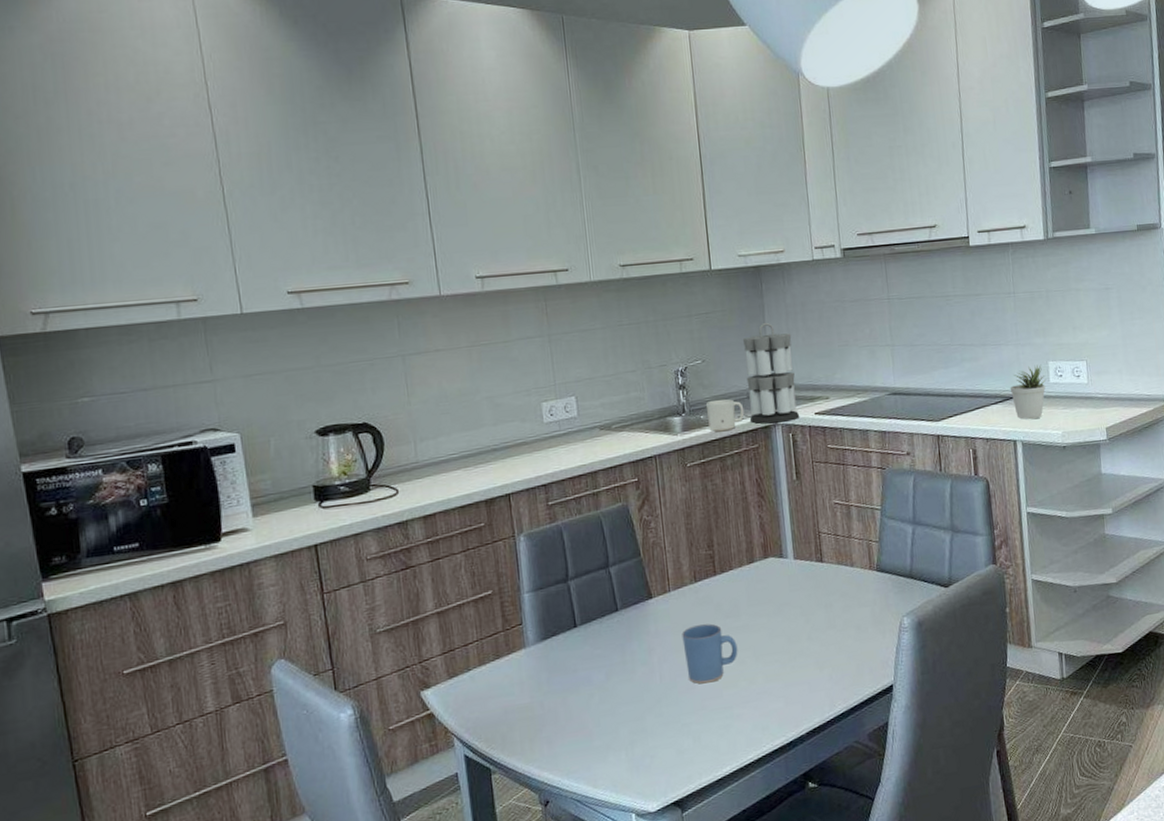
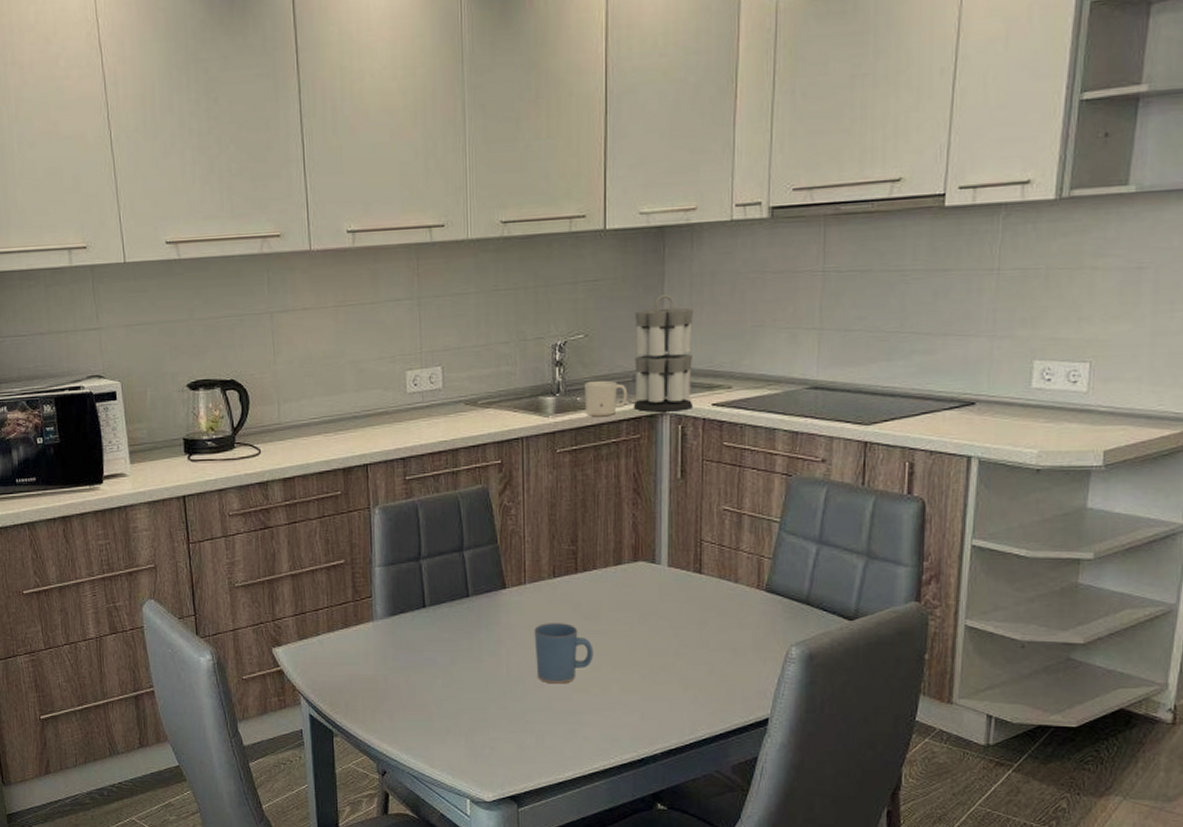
potted plant: present [1009,364,1047,420] -> none [972,363,1028,433]

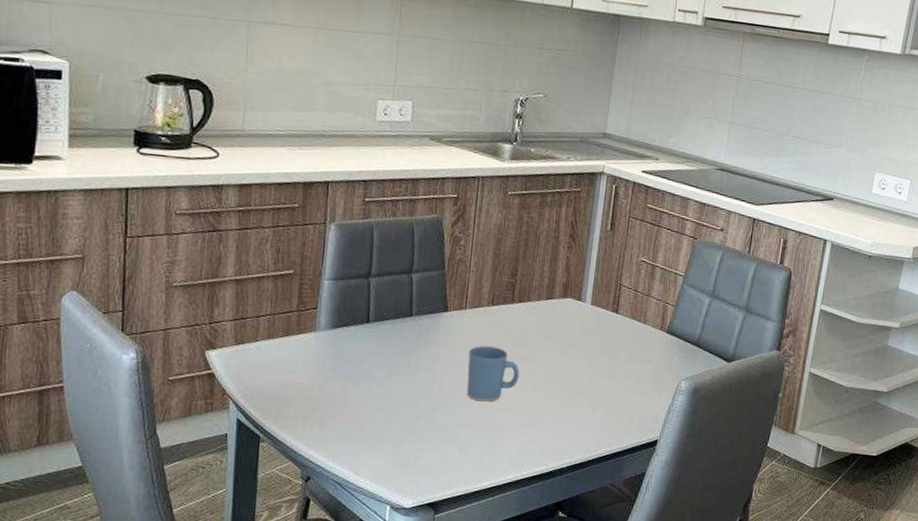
mug: present [583,380,628,417] -> none [537,136,575,169]
spice rack: present [633,293,694,412] -> none [577,71,637,173]

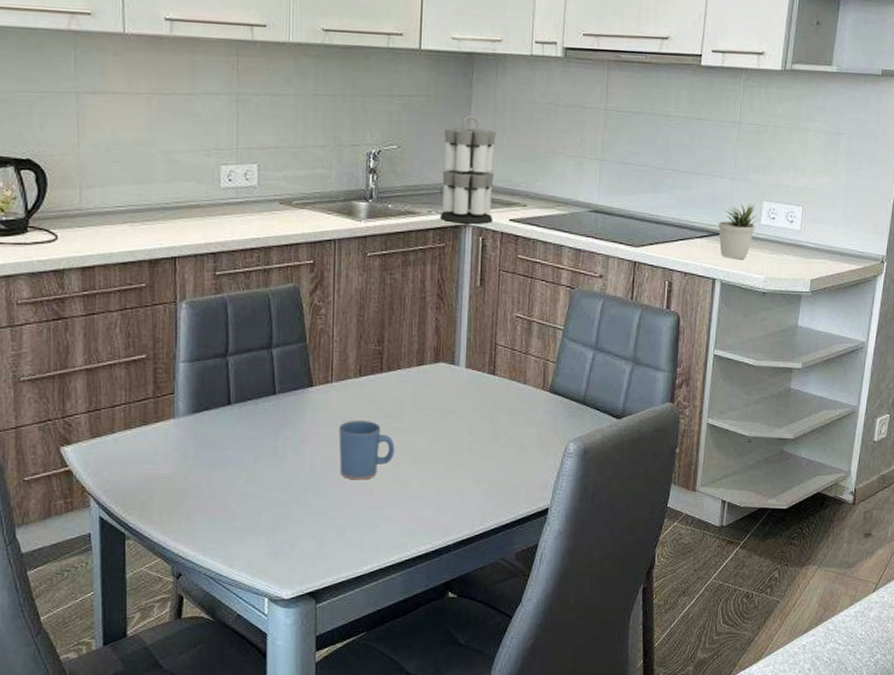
spice rack: none [577,71,637,173] -> present [439,115,497,224]
potted plant: none [832,172,870,224] -> present [718,202,758,260]

